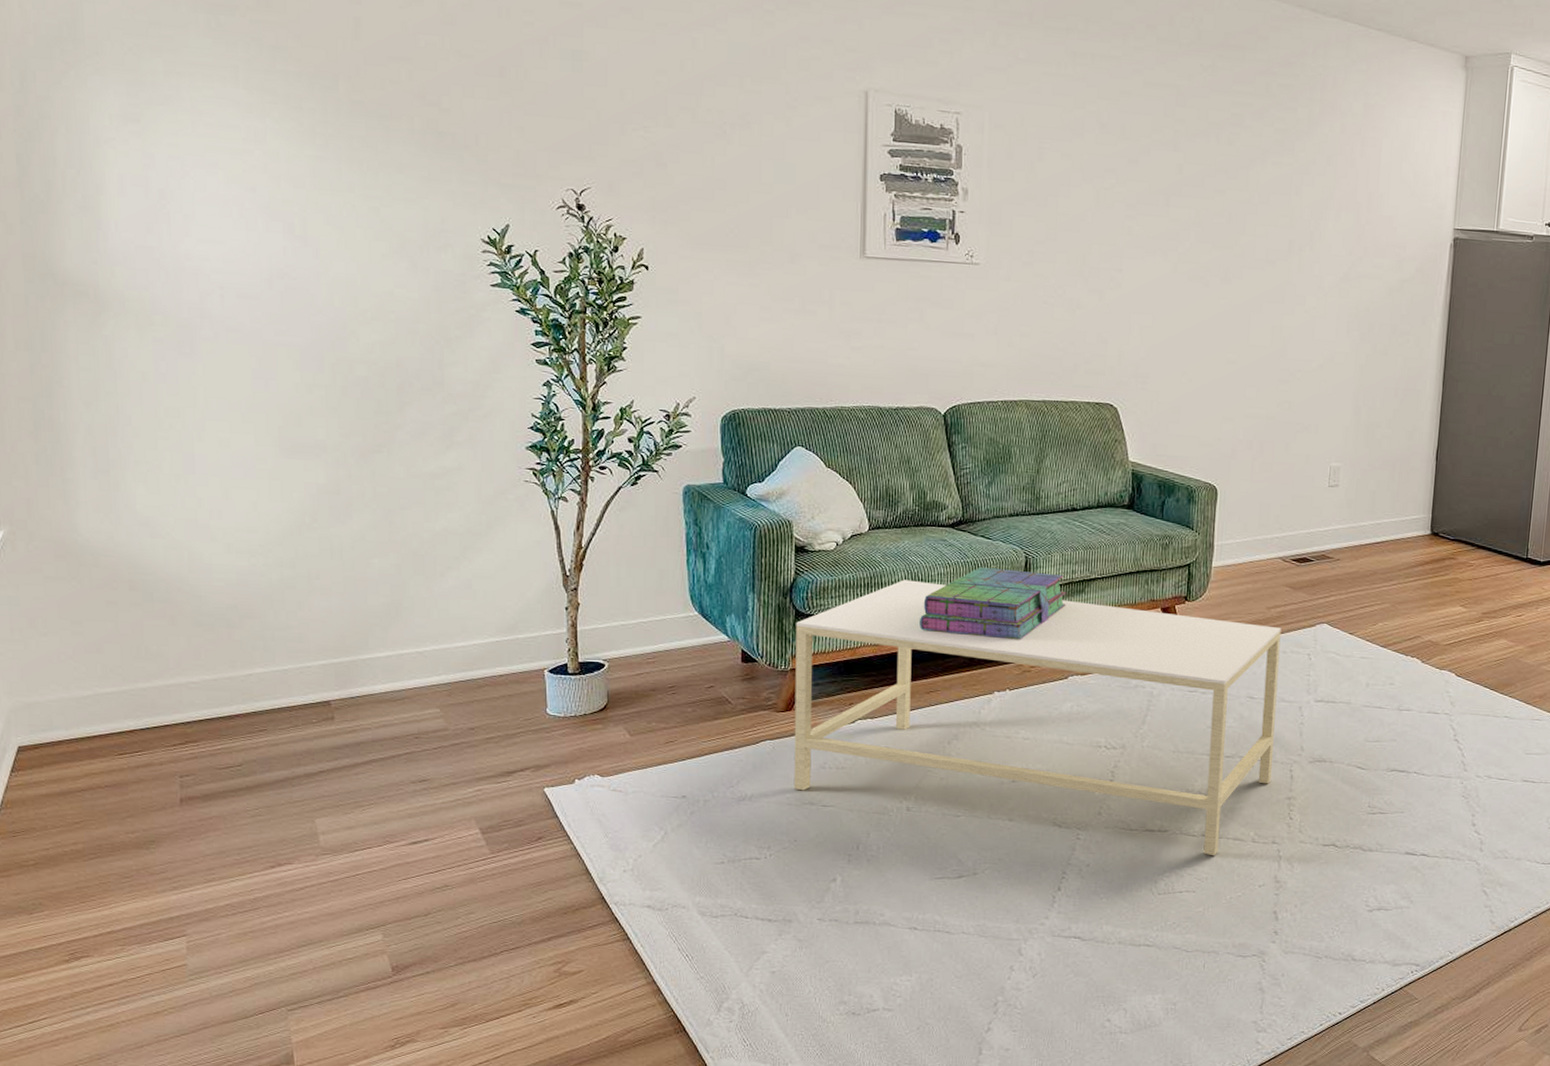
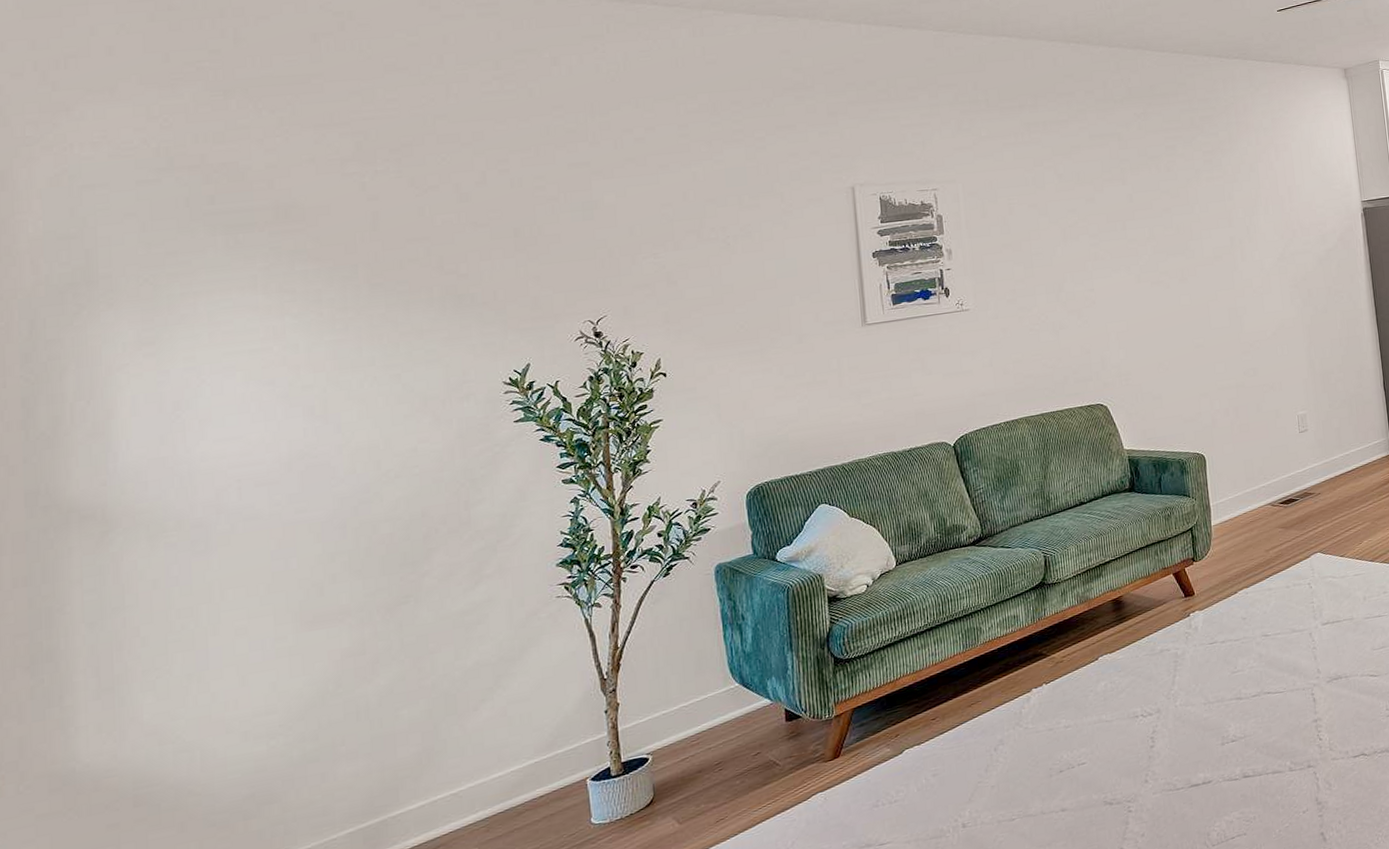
coffee table: present [793,579,1281,855] -> none [836,565,1296,836]
stack of books: present [918,567,1067,640] -> none [952,565,1087,648]

